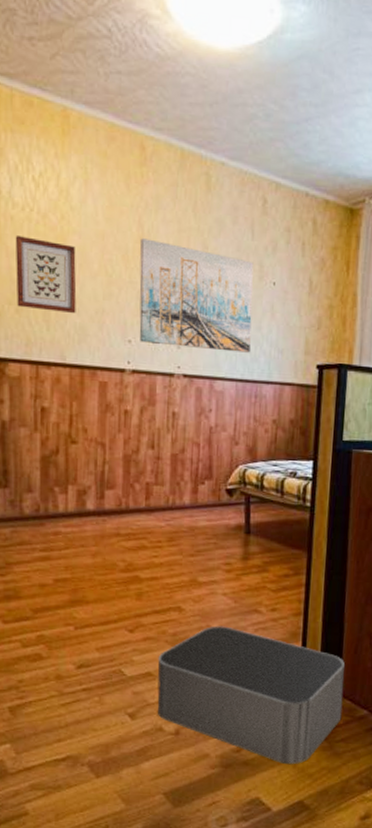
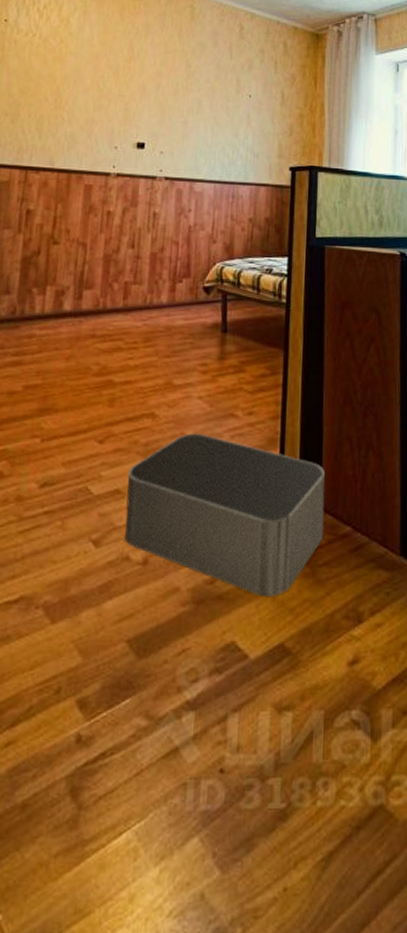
wall art: present [15,236,77,313] -> none [12,57,72,123]
wall art: present [139,238,254,353] -> none [125,58,232,157]

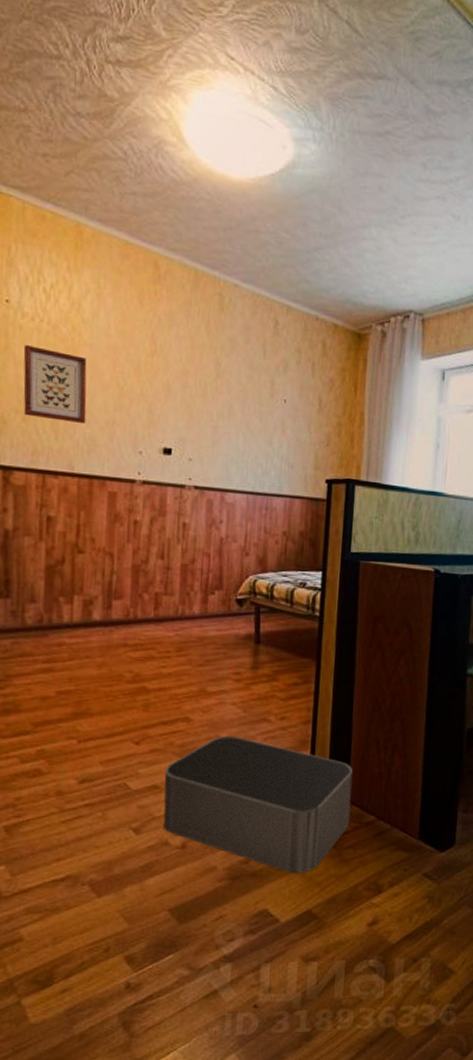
wall art: none [12,57,72,123] -> present [23,345,87,423]

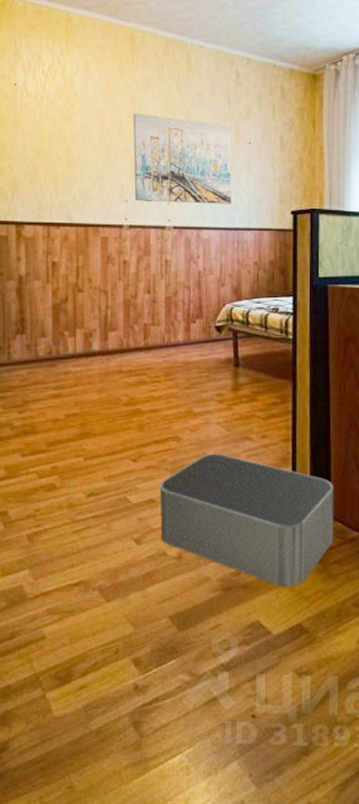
wall art: present [23,345,87,423] -> none [29,119,81,180]
wall art: none [150,353,265,467] -> present [133,113,232,204]

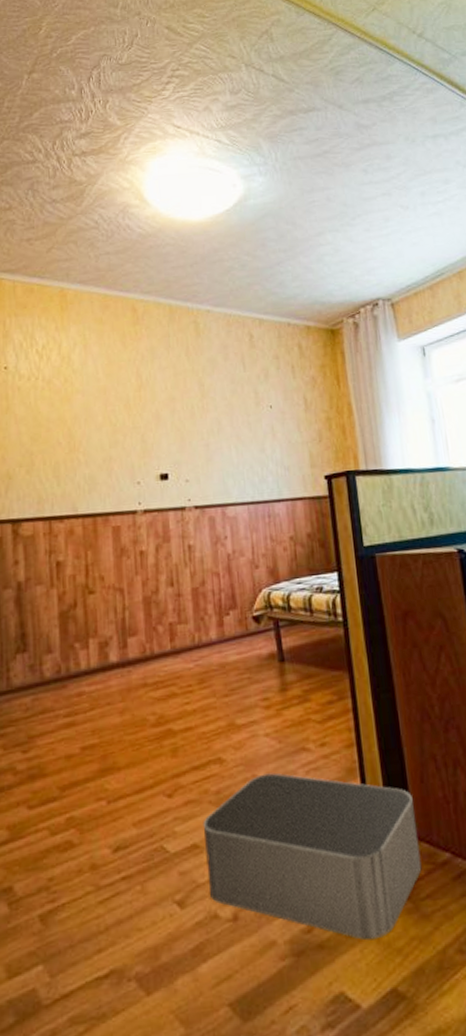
wall art: present [133,113,232,204] -> none [140,386,257,482]

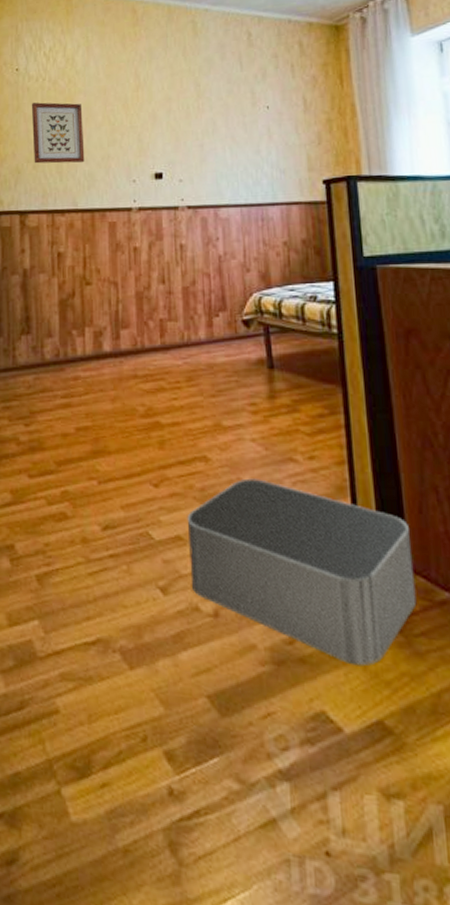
wall art: none [22,402,85,468] -> present [31,102,85,164]

